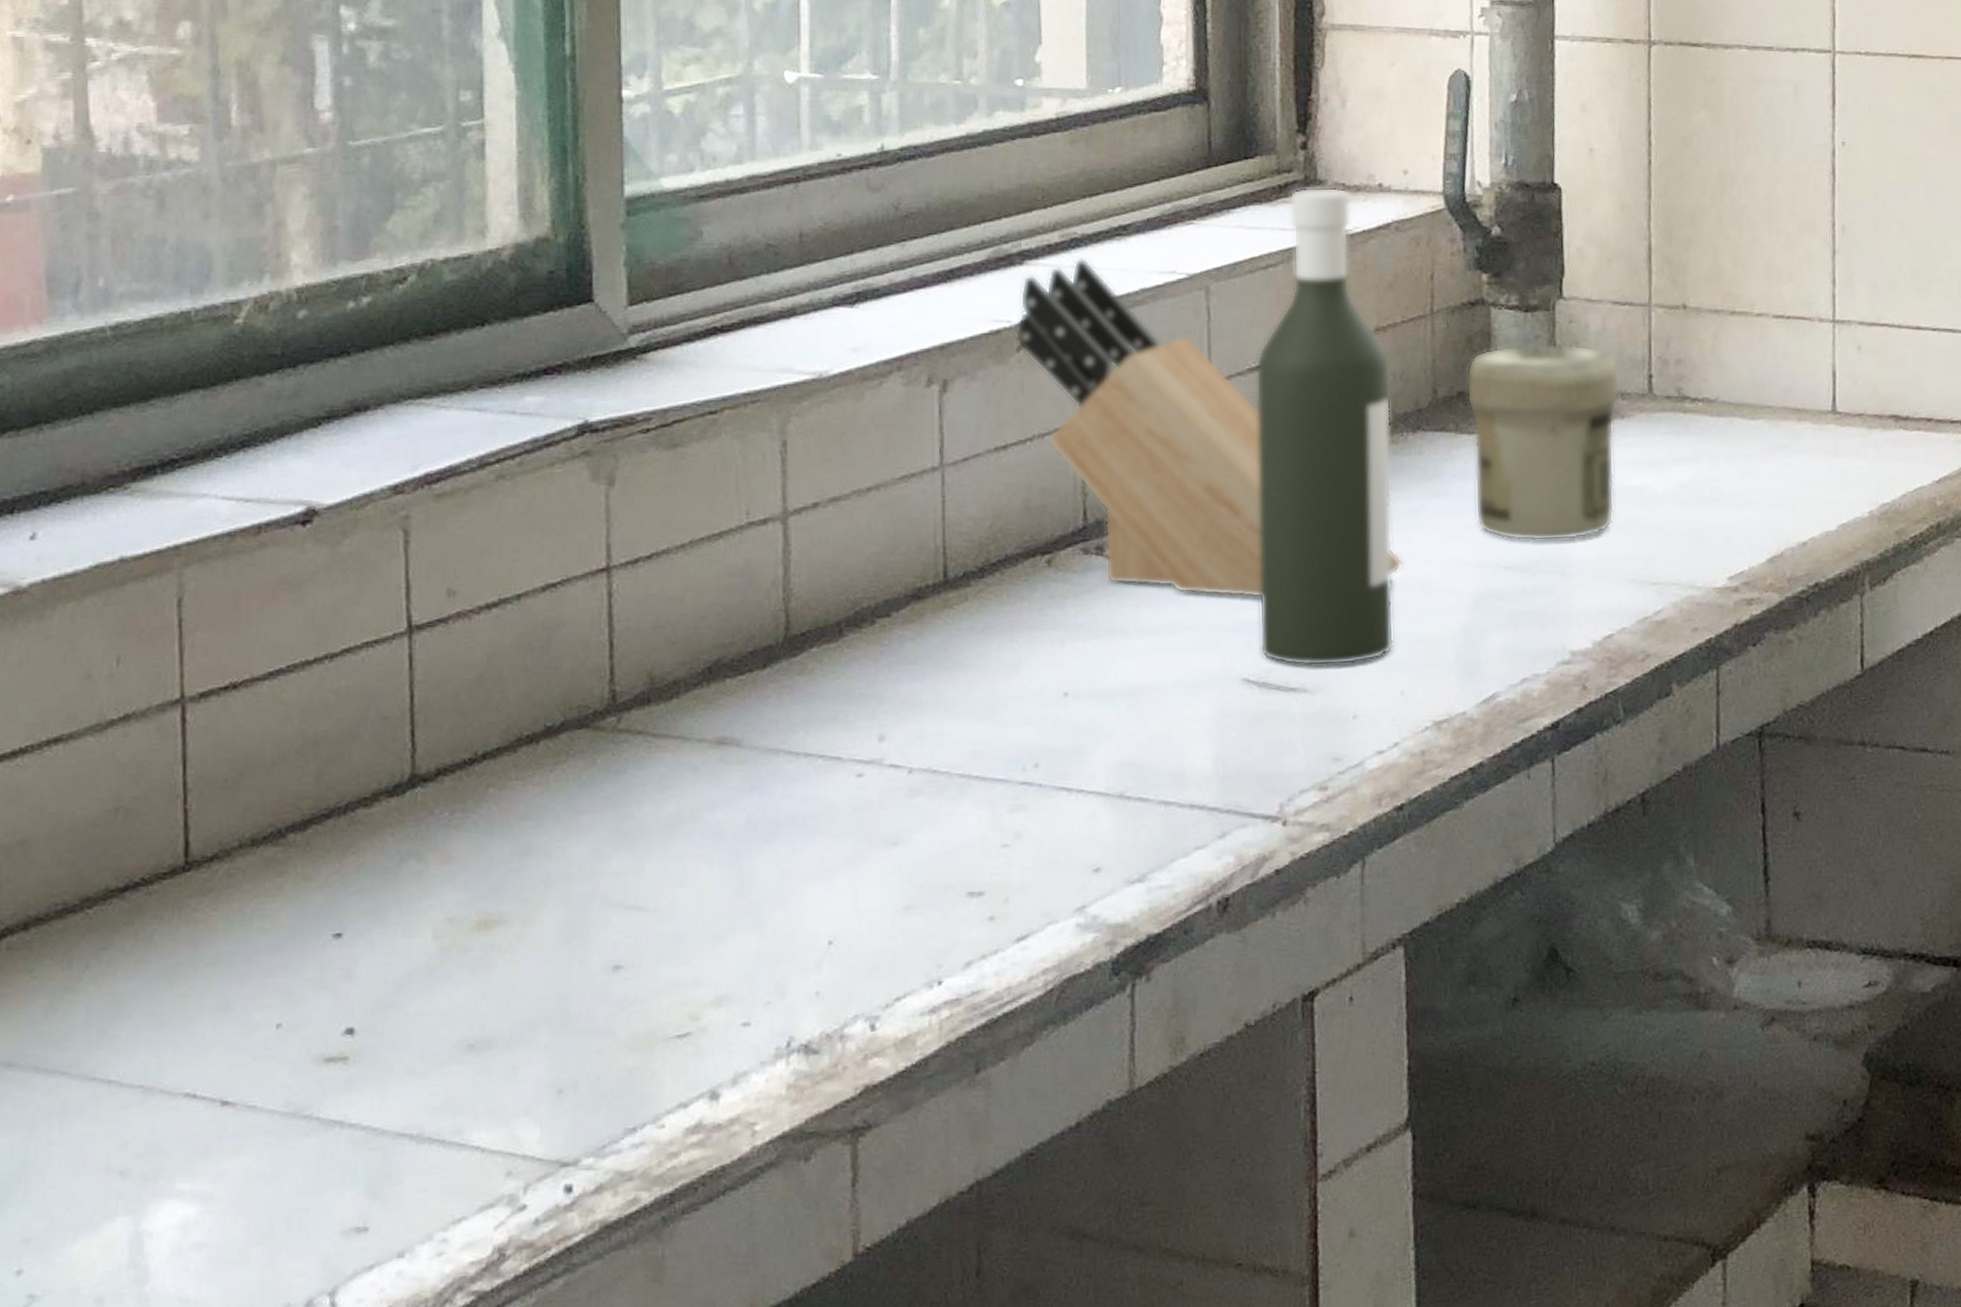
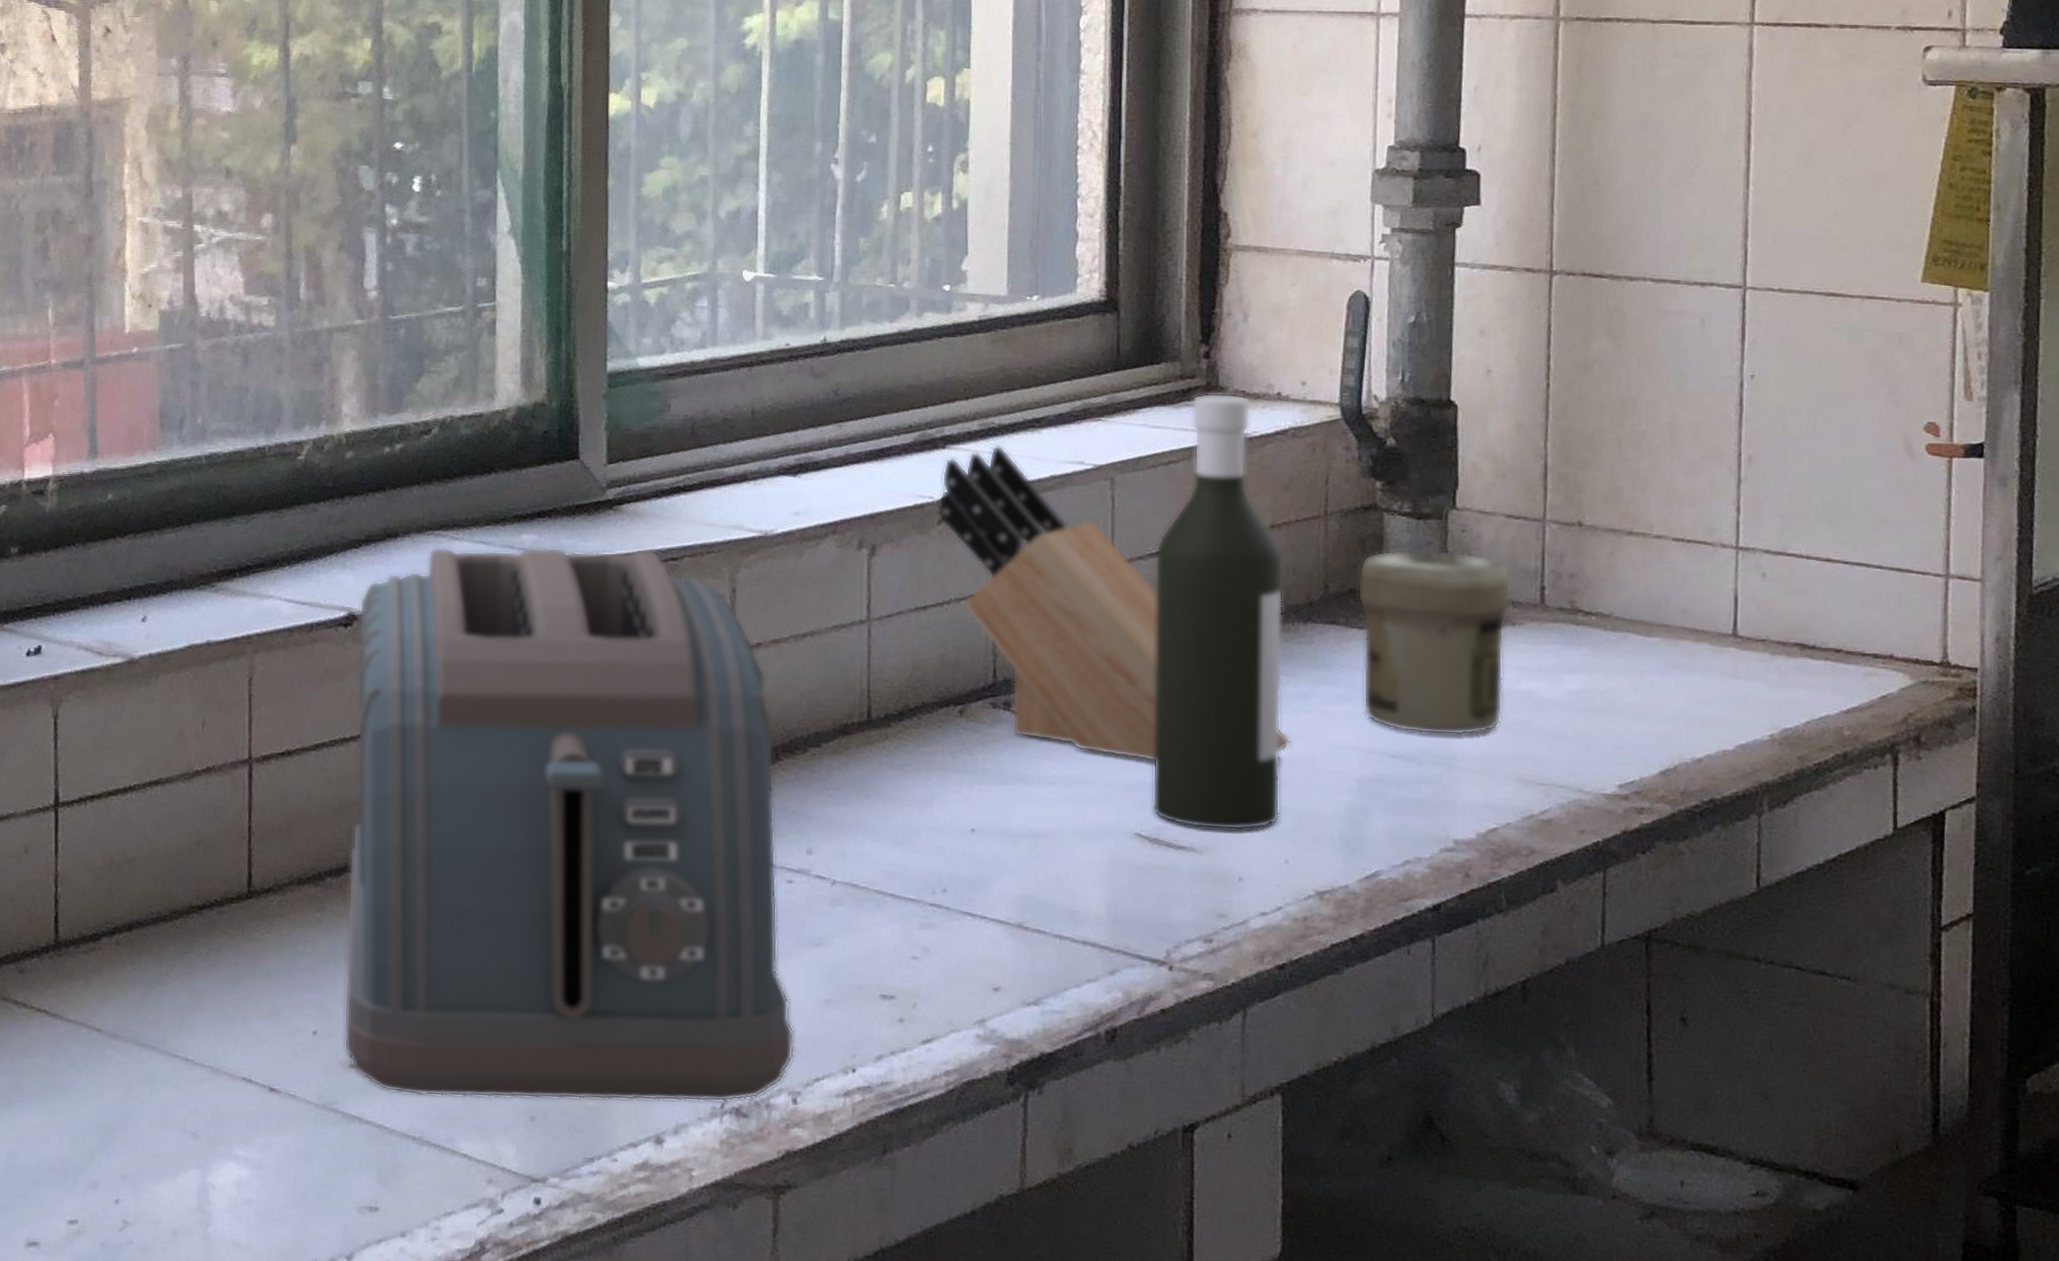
toaster: none [316,402,870,1086] -> present [343,547,794,1103]

